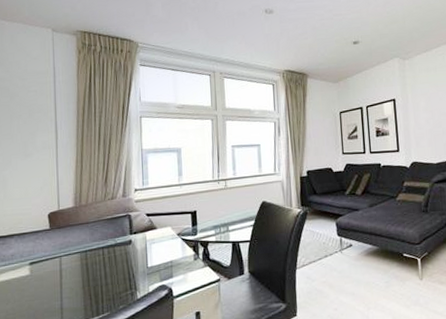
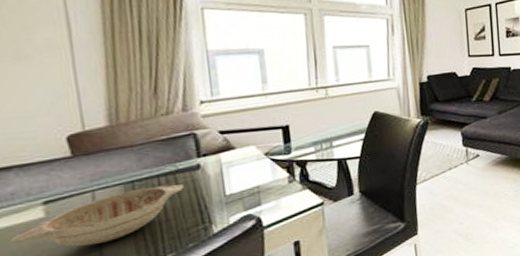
decorative bowl: none [8,255,119,301] -> present [11,184,184,247]

